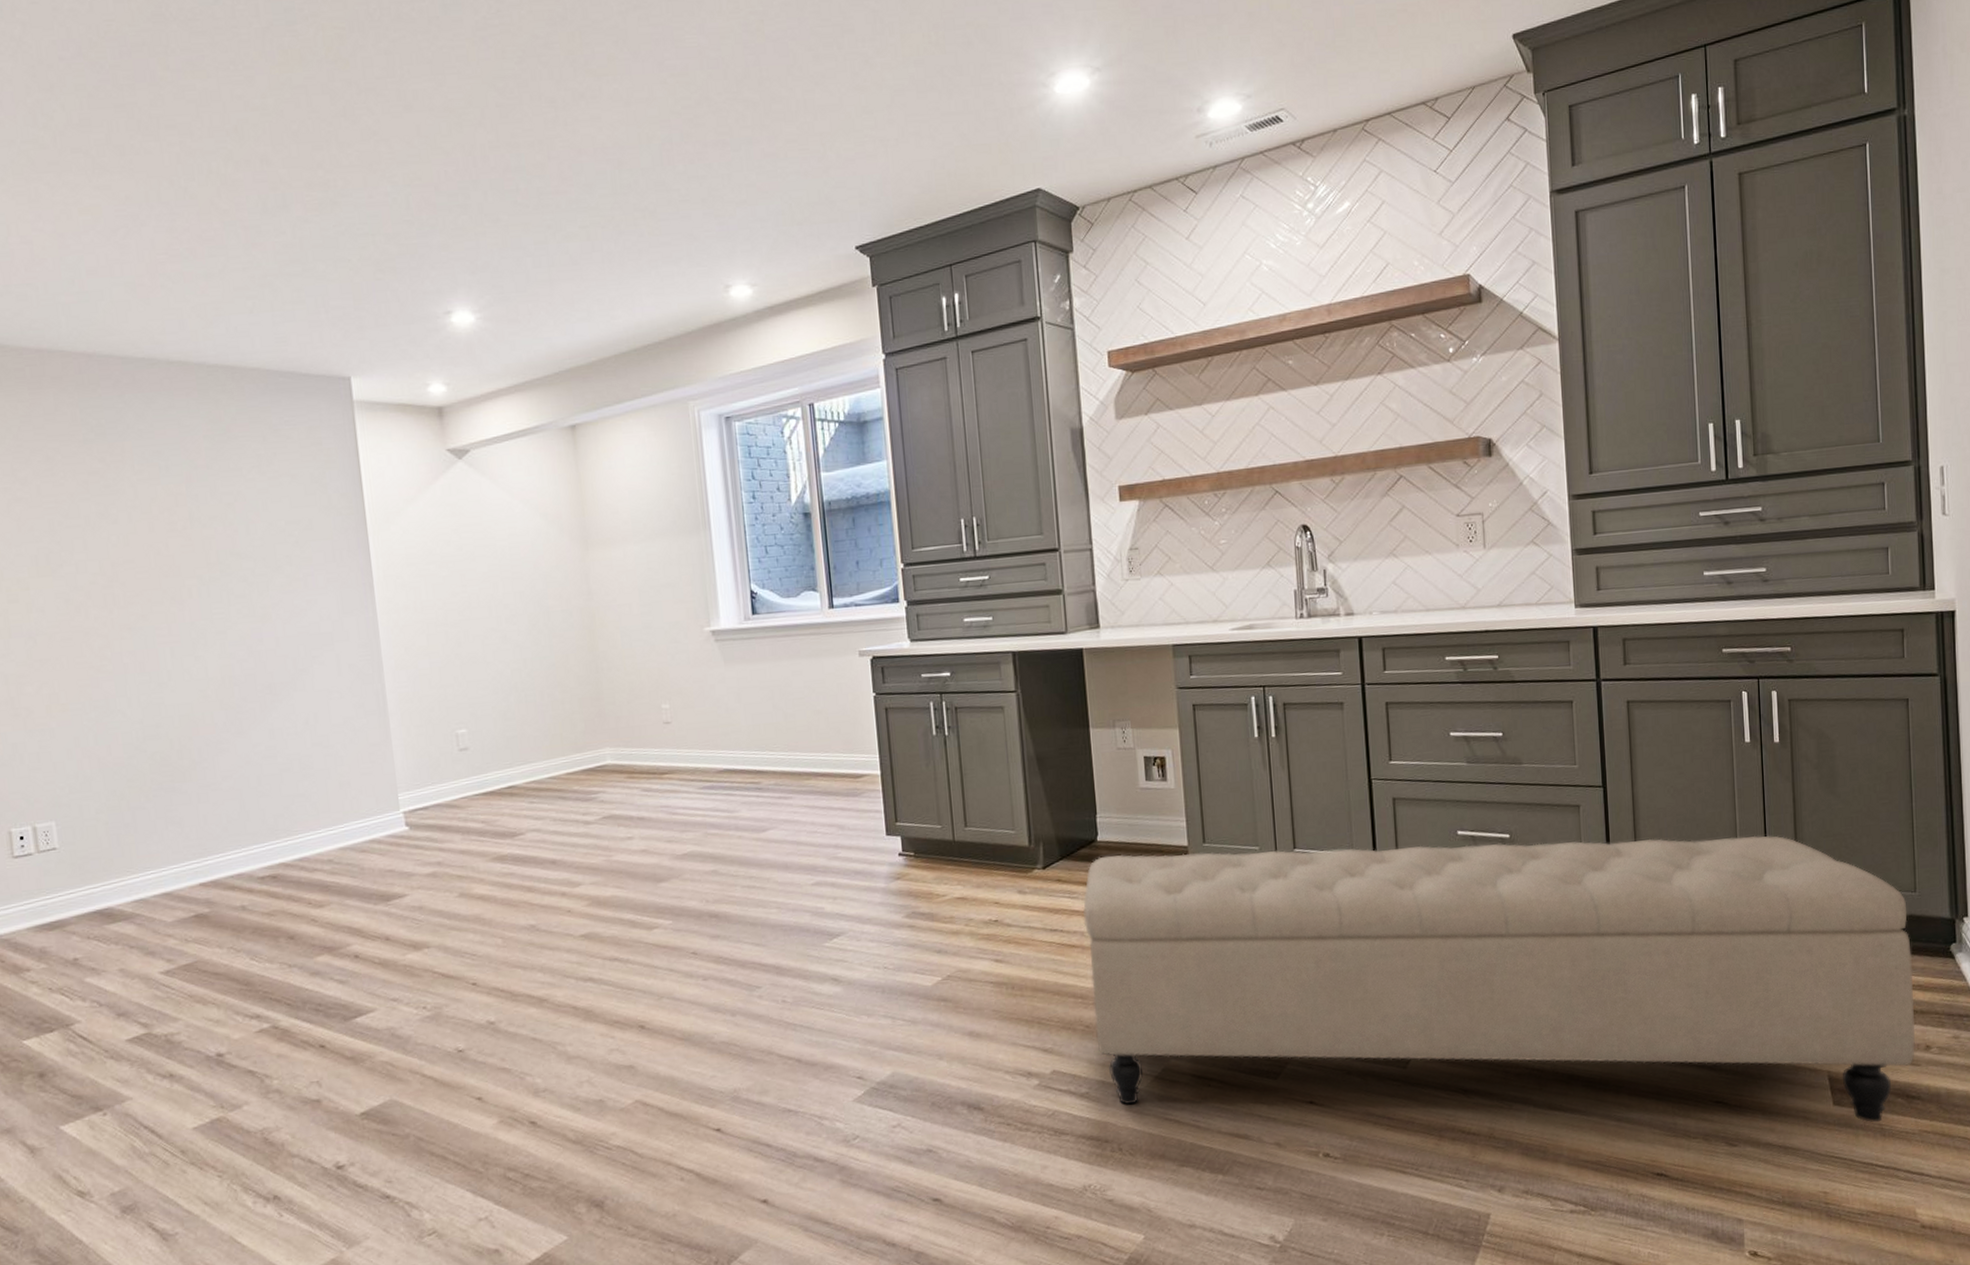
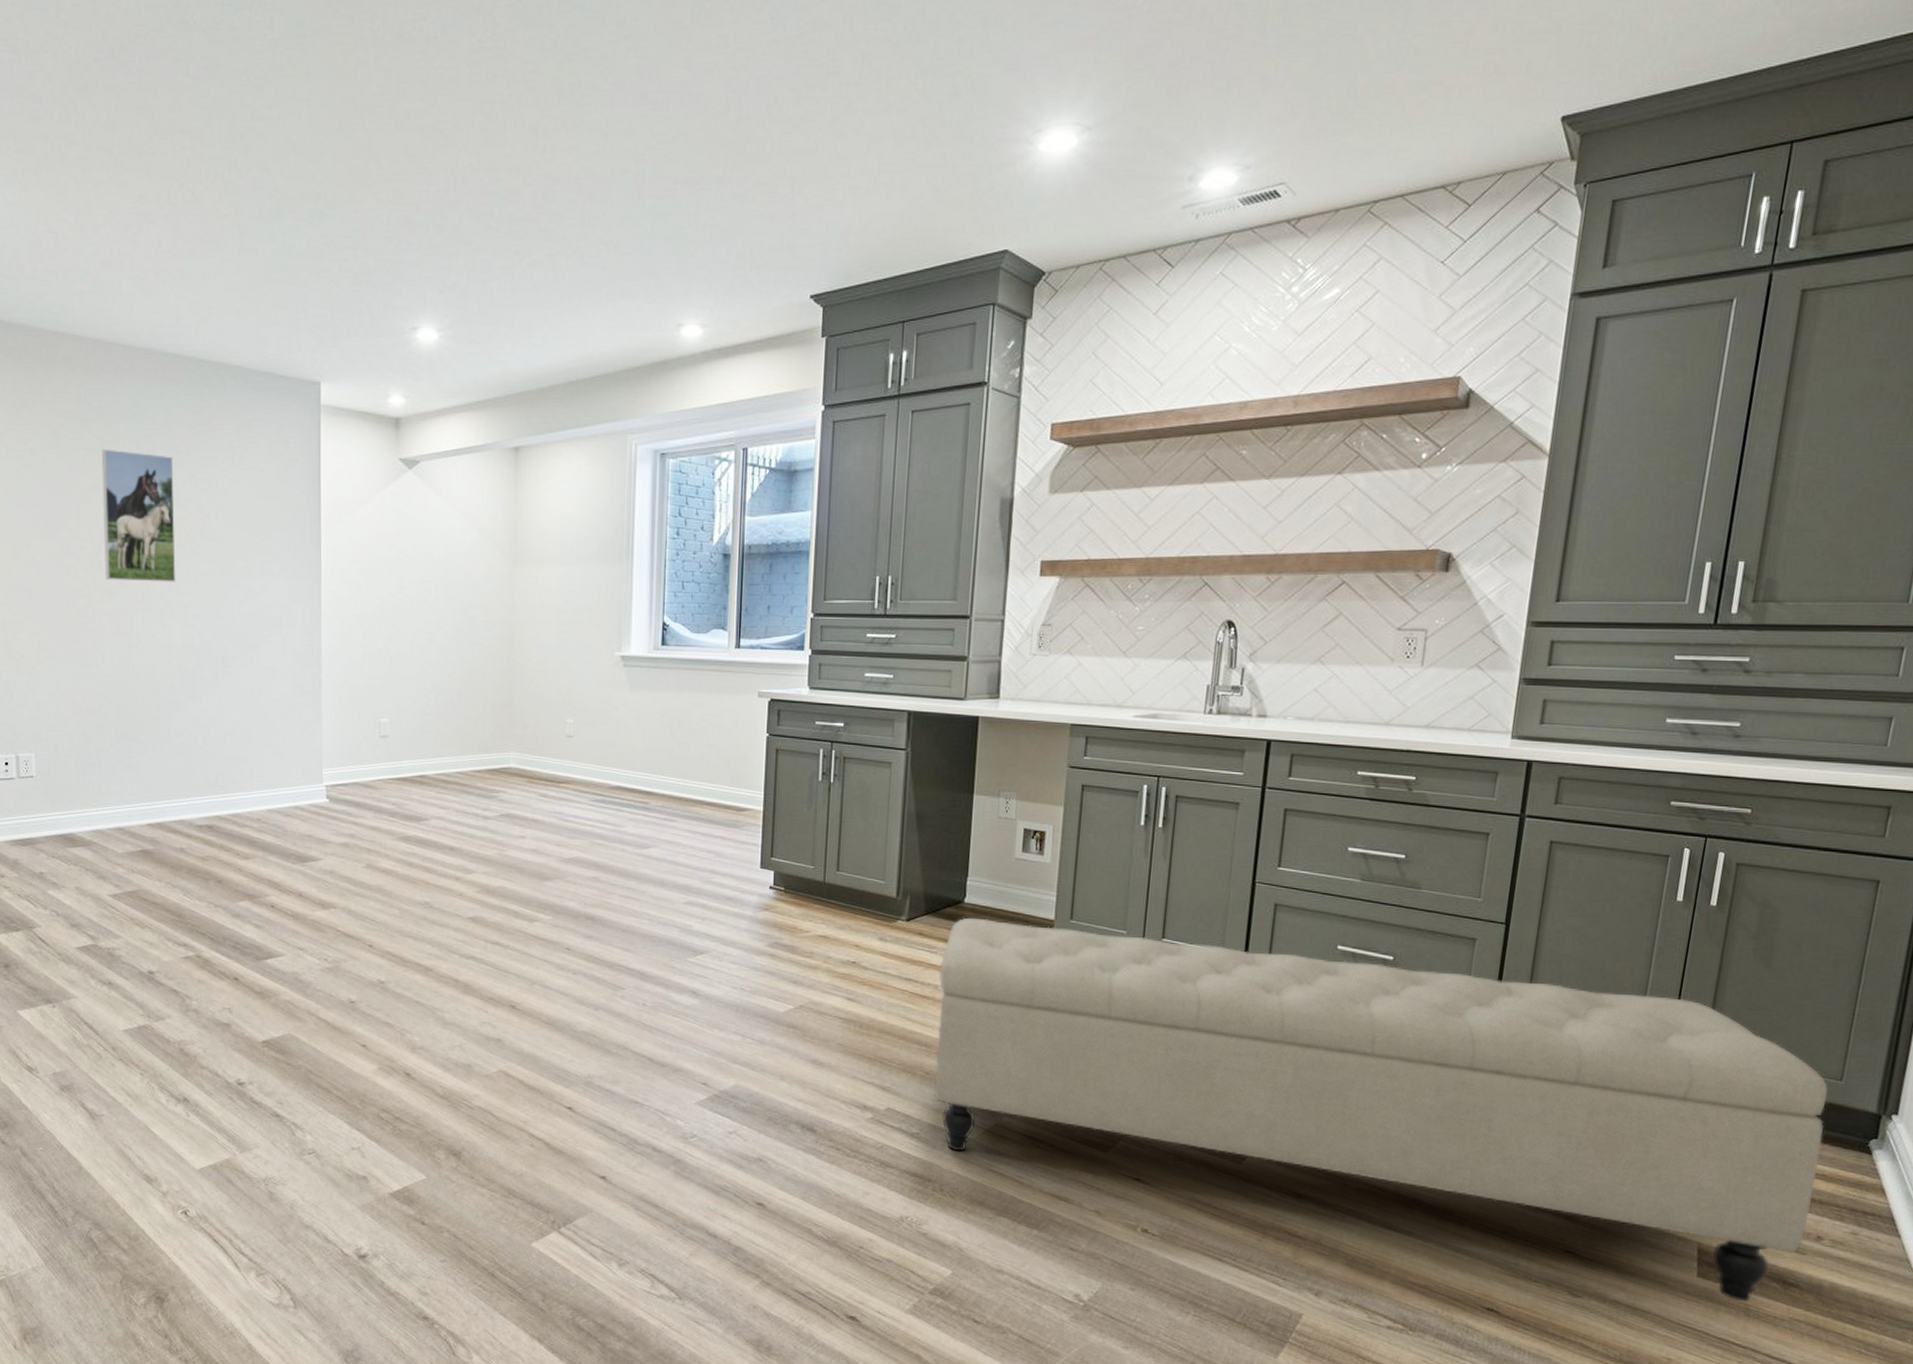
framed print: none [105,470,208,615] -> present [101,448,176,582]

